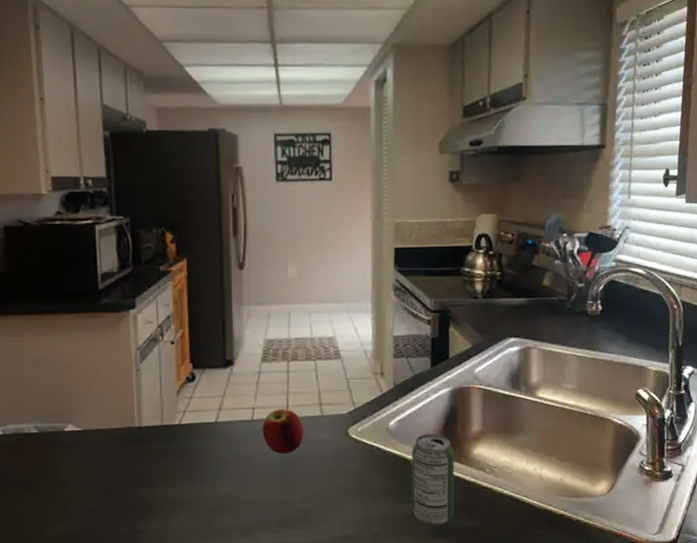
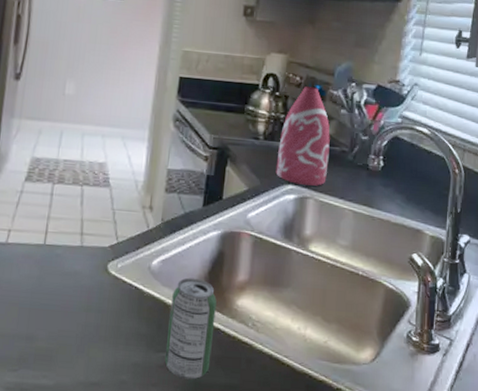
fruit: present [262,409,304,454] -> none [15,234,61,284]
bottle: none [497,242,548,336] -> present [276,86,330,186]

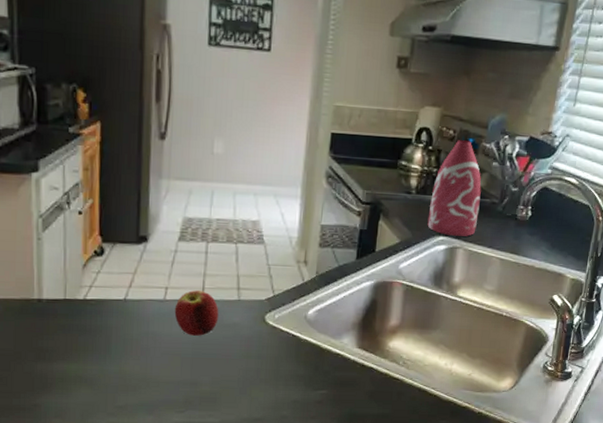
fruit: none [15,234,61,284] -> present [174,290,219,336]
beverage can: present [164,277,217,380] -> none [322,324,370,412]

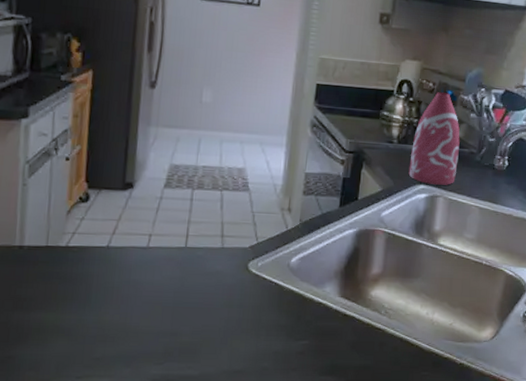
fruit: present [174,290,219,336] -> none [157,238,202,284]

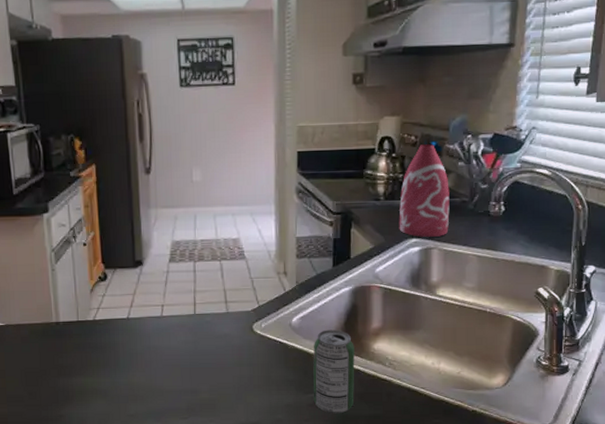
beverage can: none [303,273,352,363] -> present [313,329,355,414]

